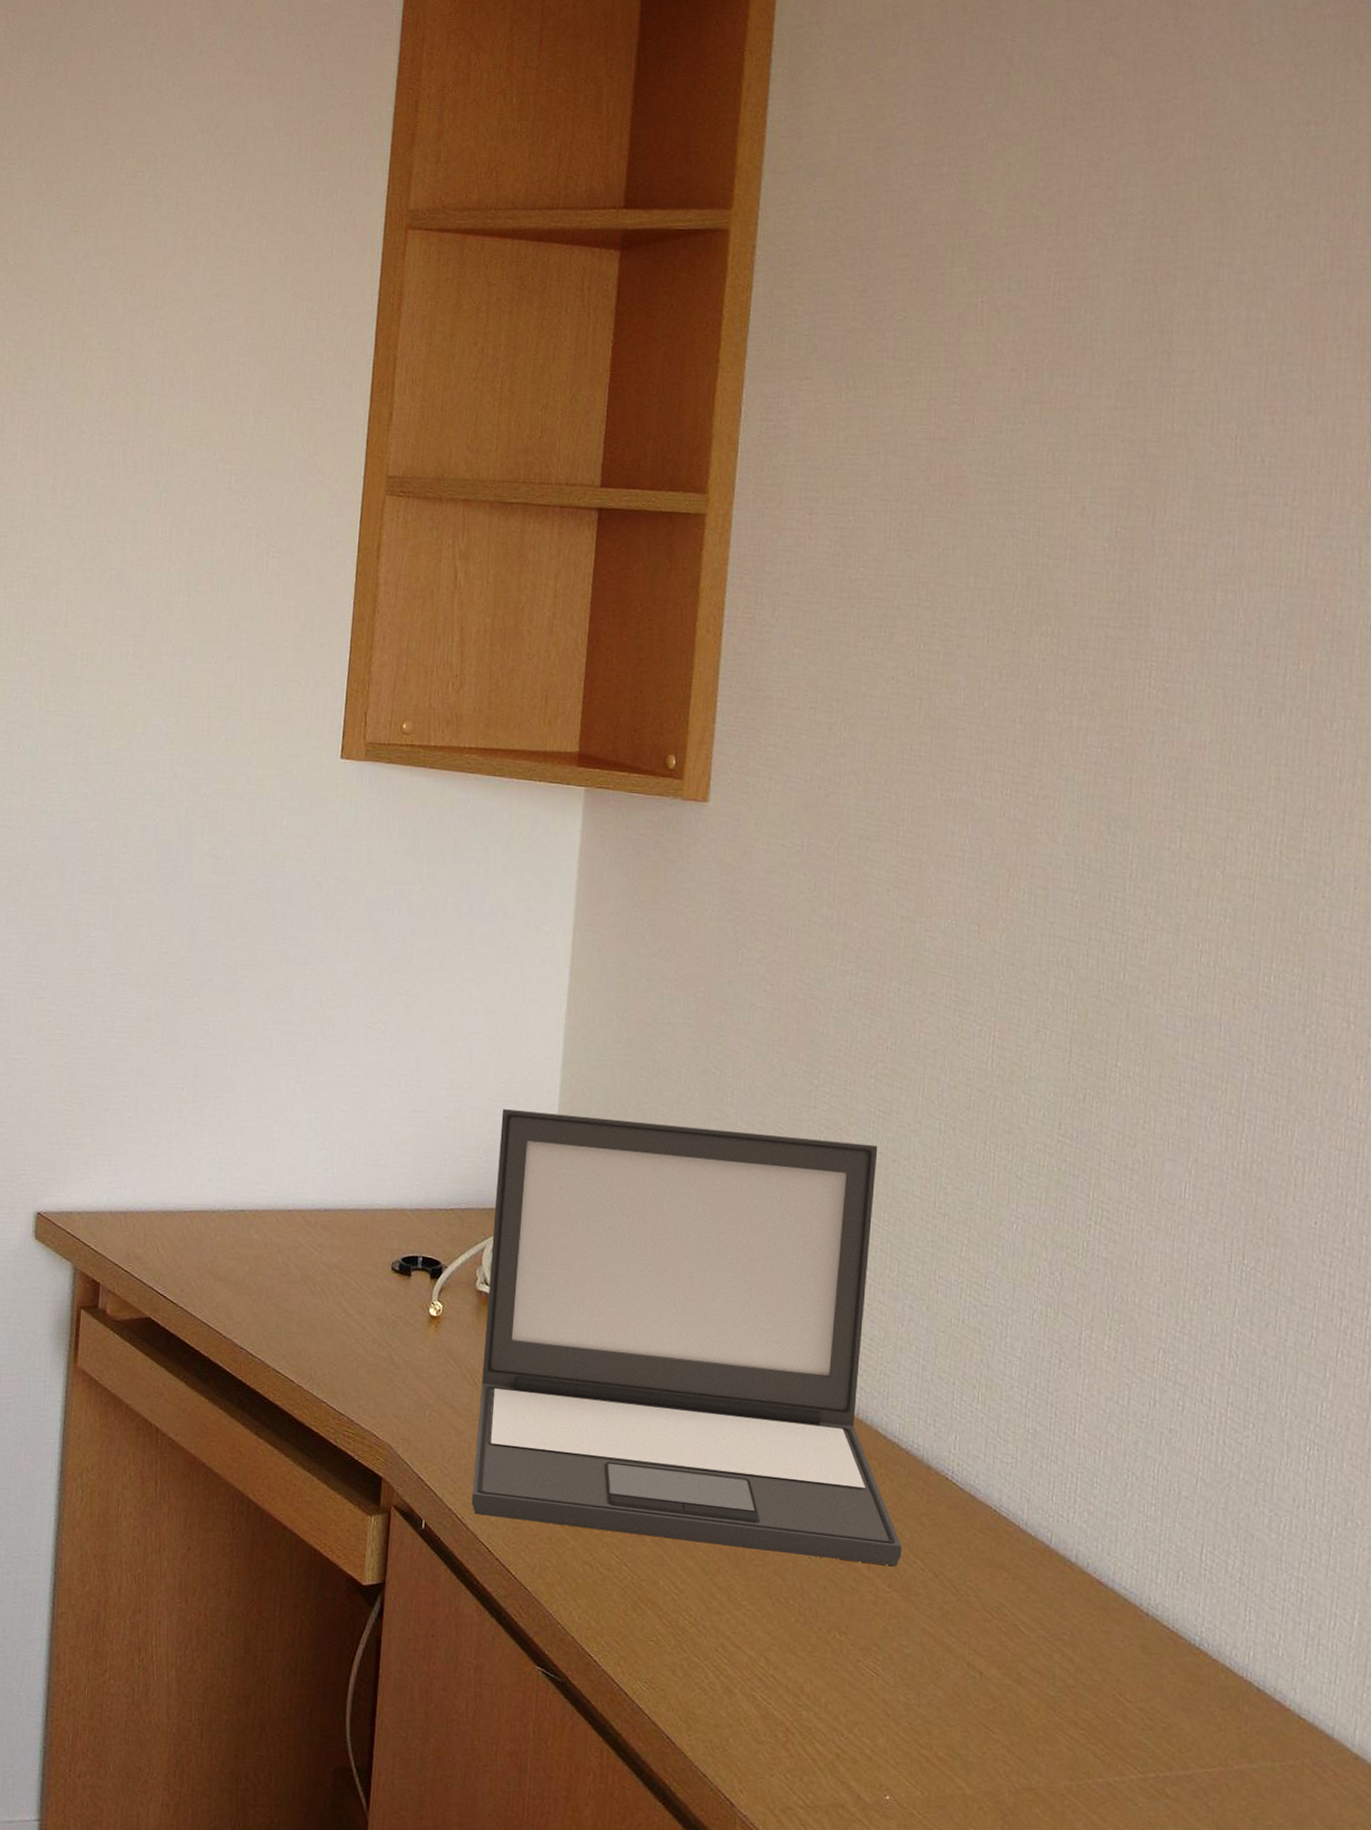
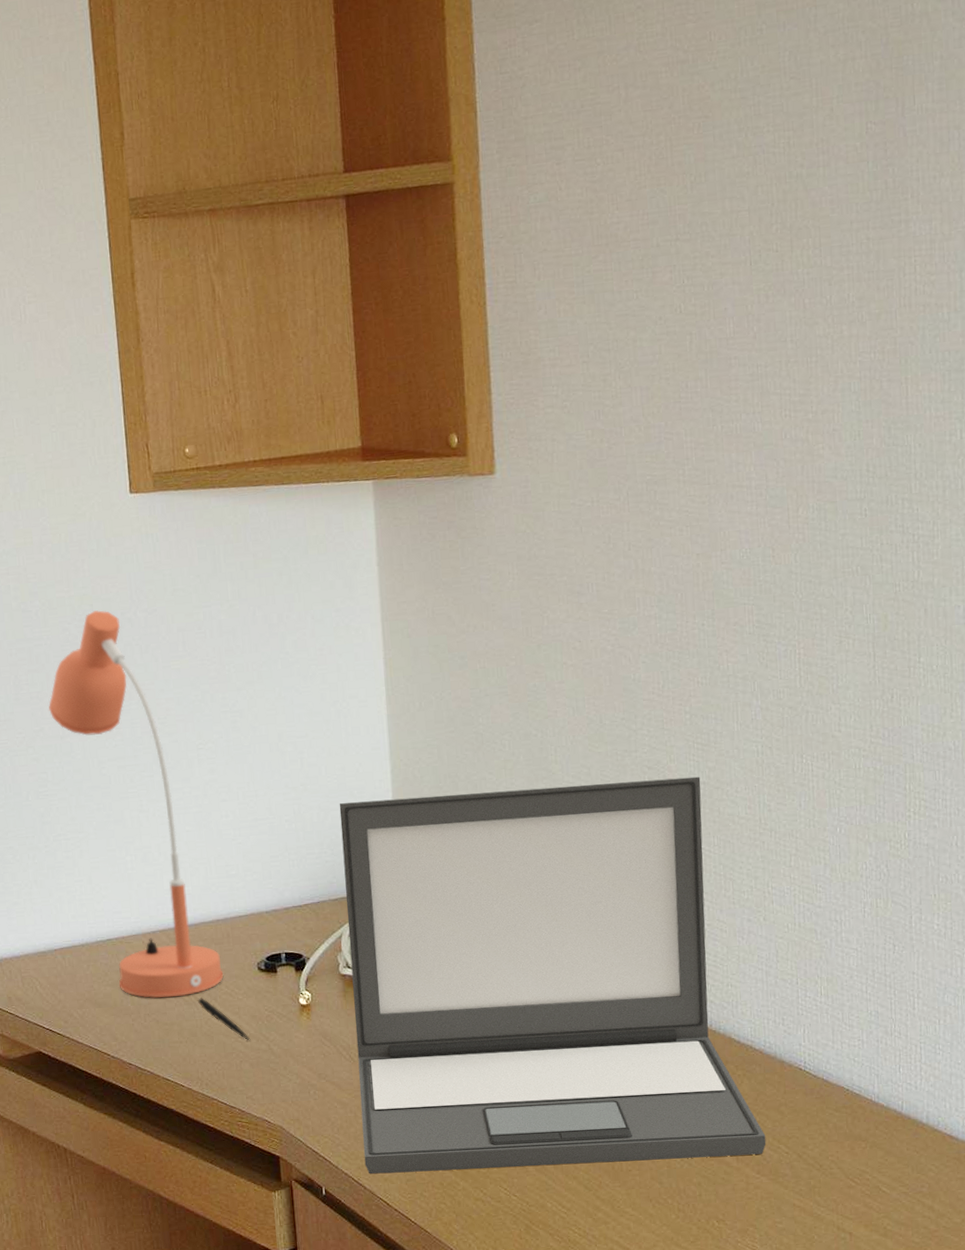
desk lamp: none [221,868,355,1285] -> present [48,610,224,999]
pen: none [323,1289,372,1345] -> present [197,998,251,1041]

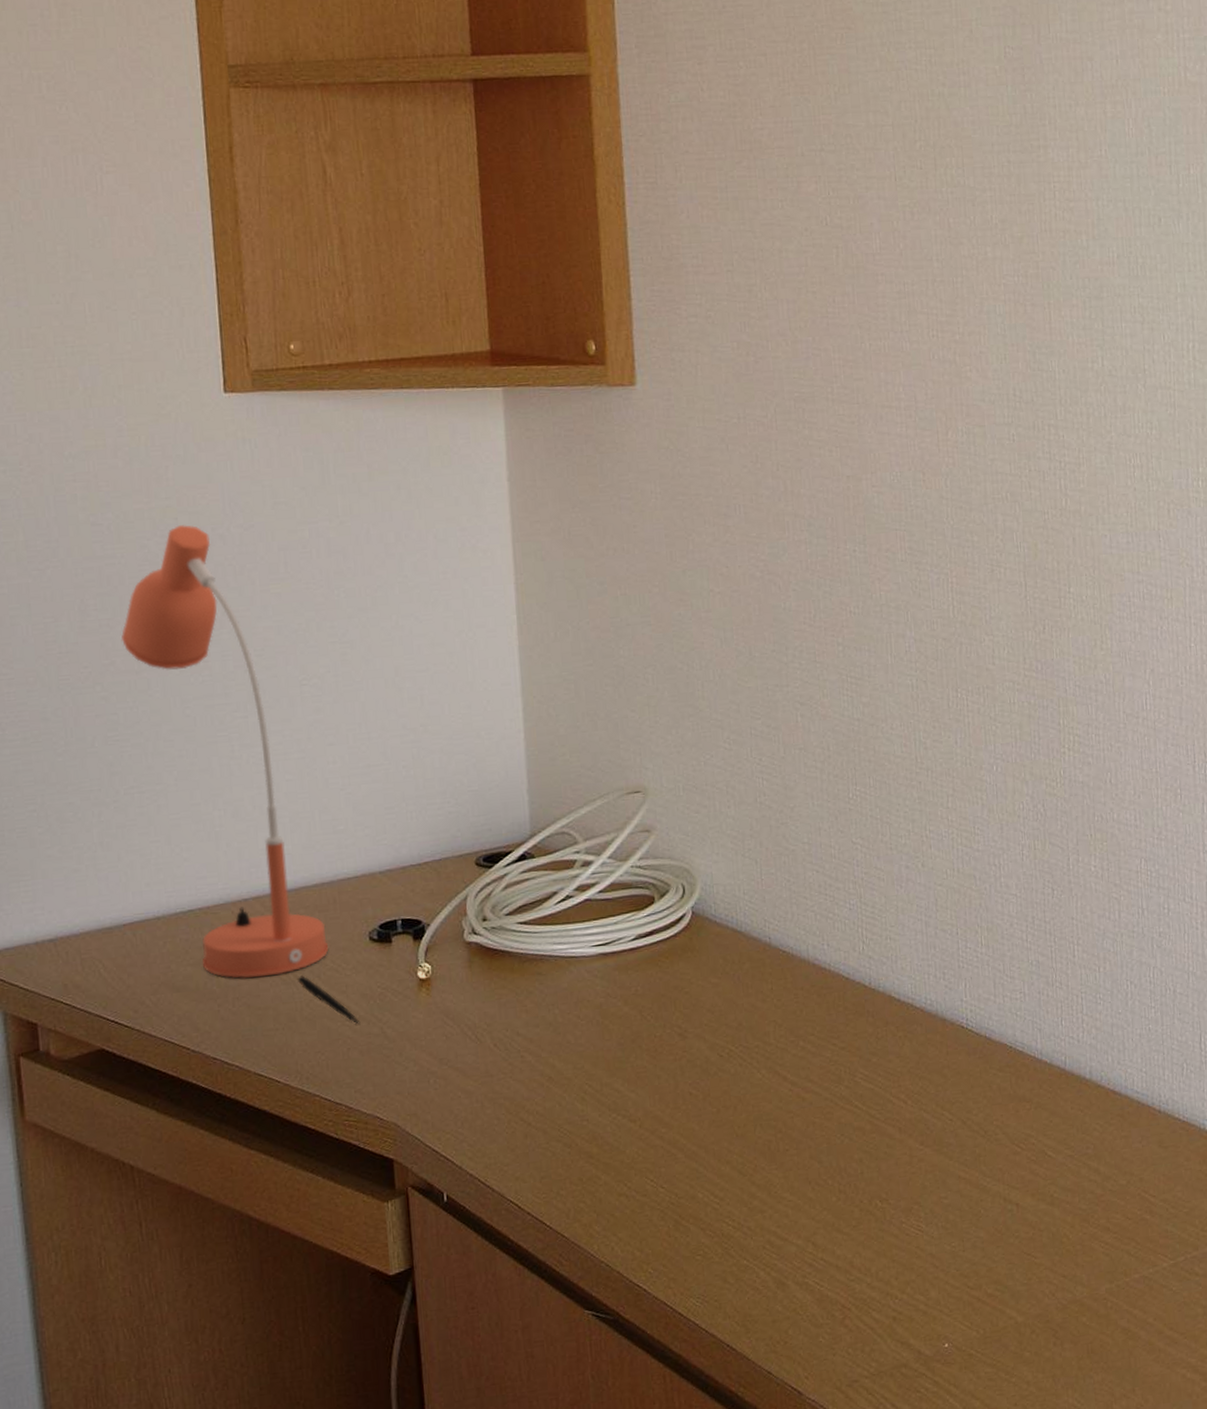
laptop: present [339,776,766,1174] -> none [464,712,930,1174]

